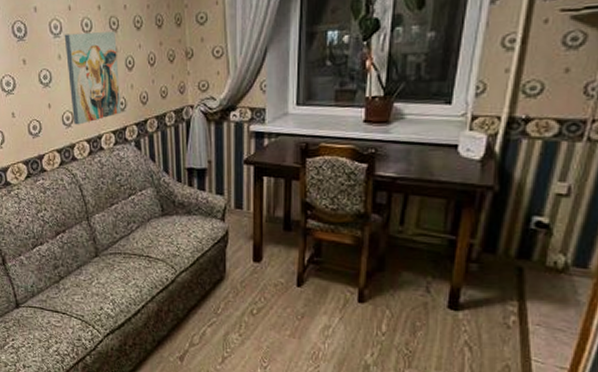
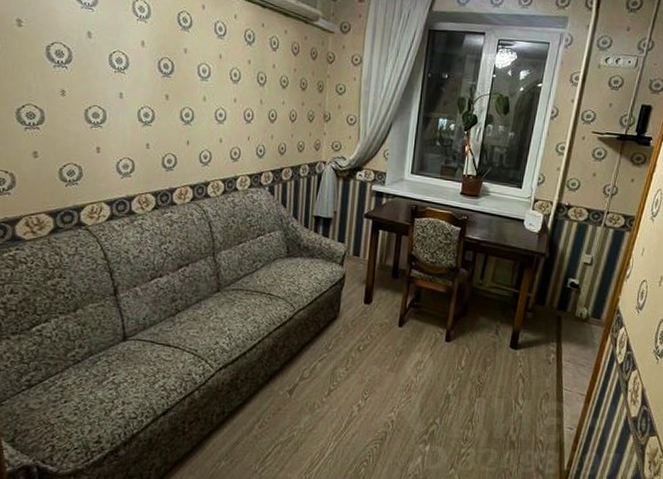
wall art: present [64,31,122,125] -> none [210,79,263,165]

